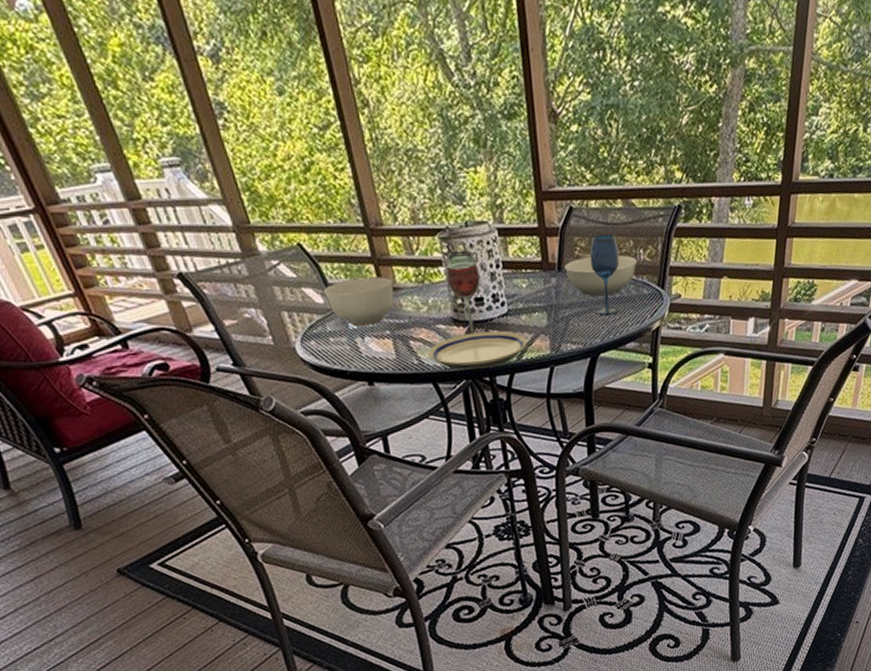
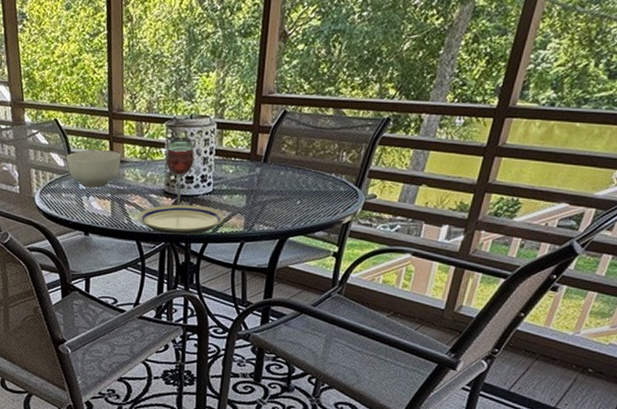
bowl: present [565,255,637,297] -> none [270,154,339,189]
wineglass: present [590,234,620,315] -> none [291,136,323,205]

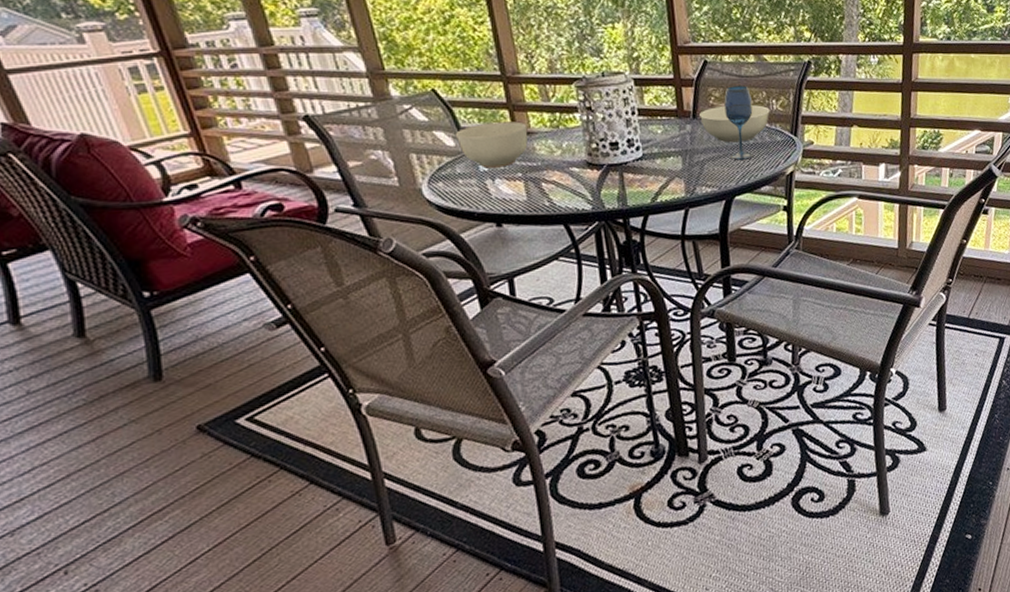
plate: present [137,204,225,235] -> none [560,174,663,212]
wineglass: present [165,136,194,205] -> none [581,98,616,177]
bowl: none [270,154,339,189] -> present [699,105,770,143]
wineglass: none [291,136,323,205] -> present [724,85,754,160]

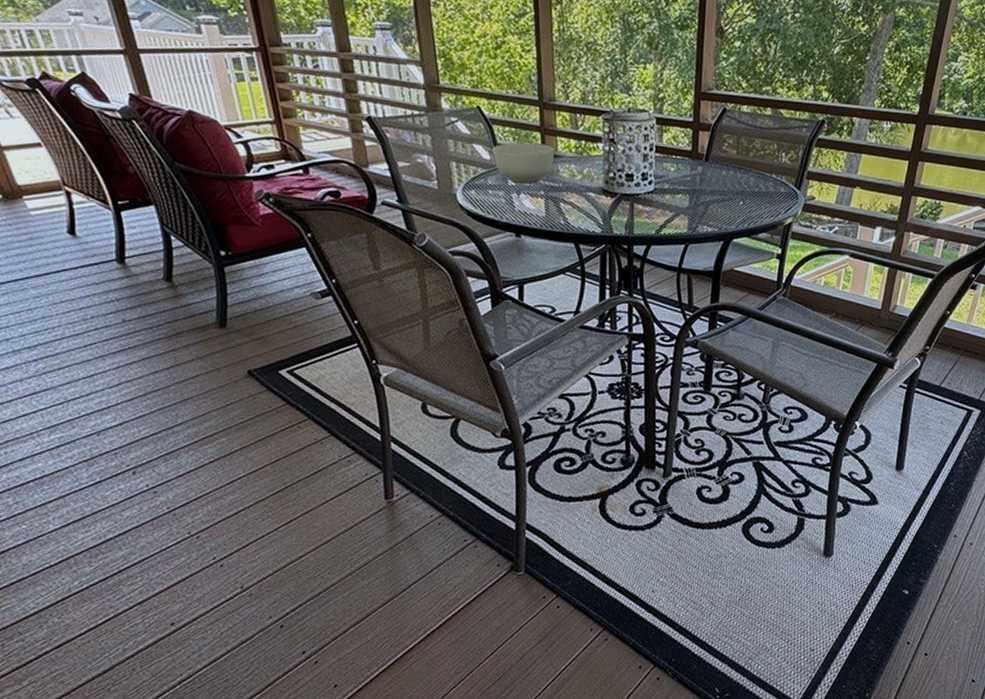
bowl: present [699,105,770,143] -> none [712,153,778,189]
wineglass: present [724,85,754,160] -> none [734,135,763,206]

